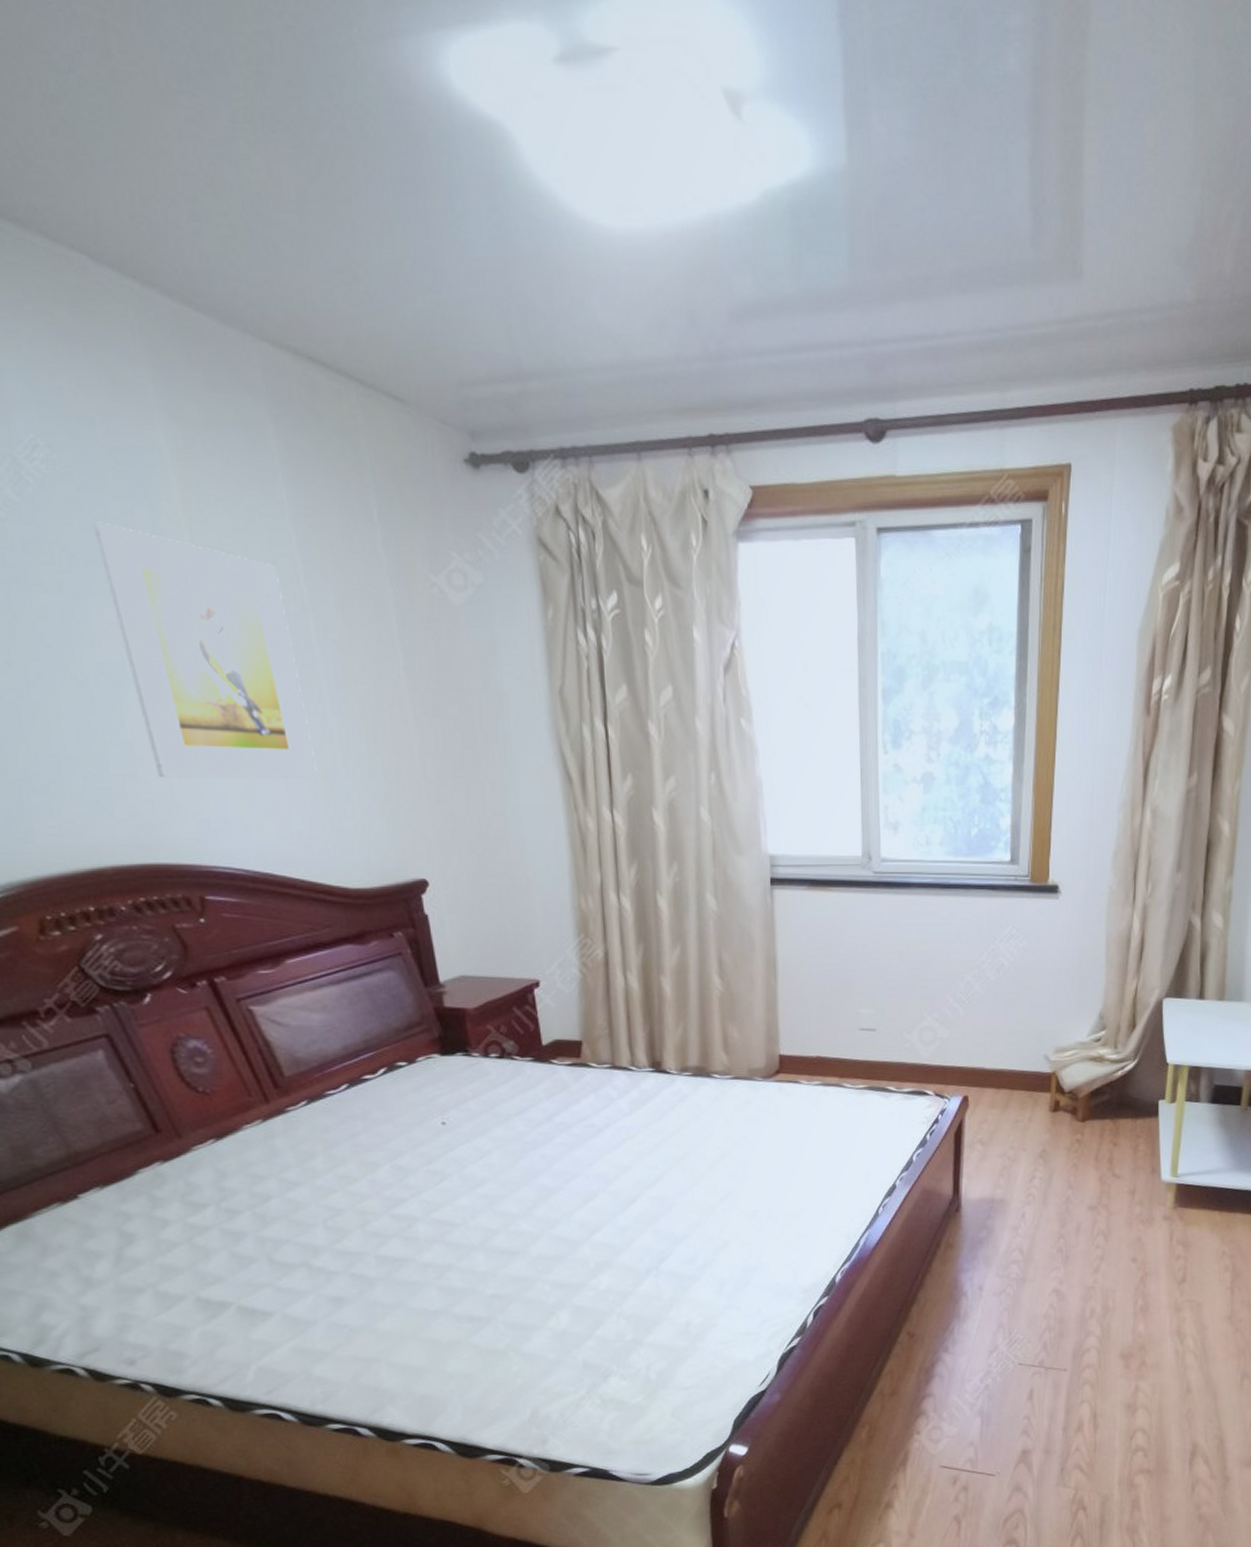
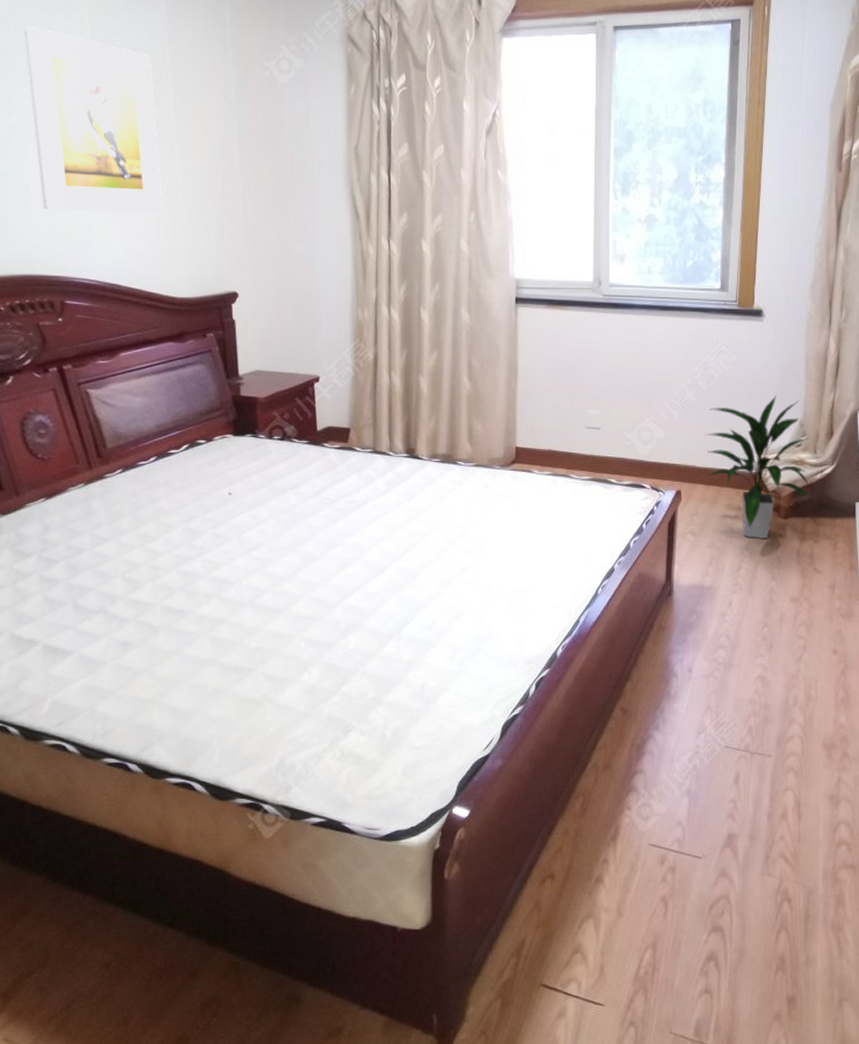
indoor plant: none [994,984,1111,1145] -> present [705,395,810,540]

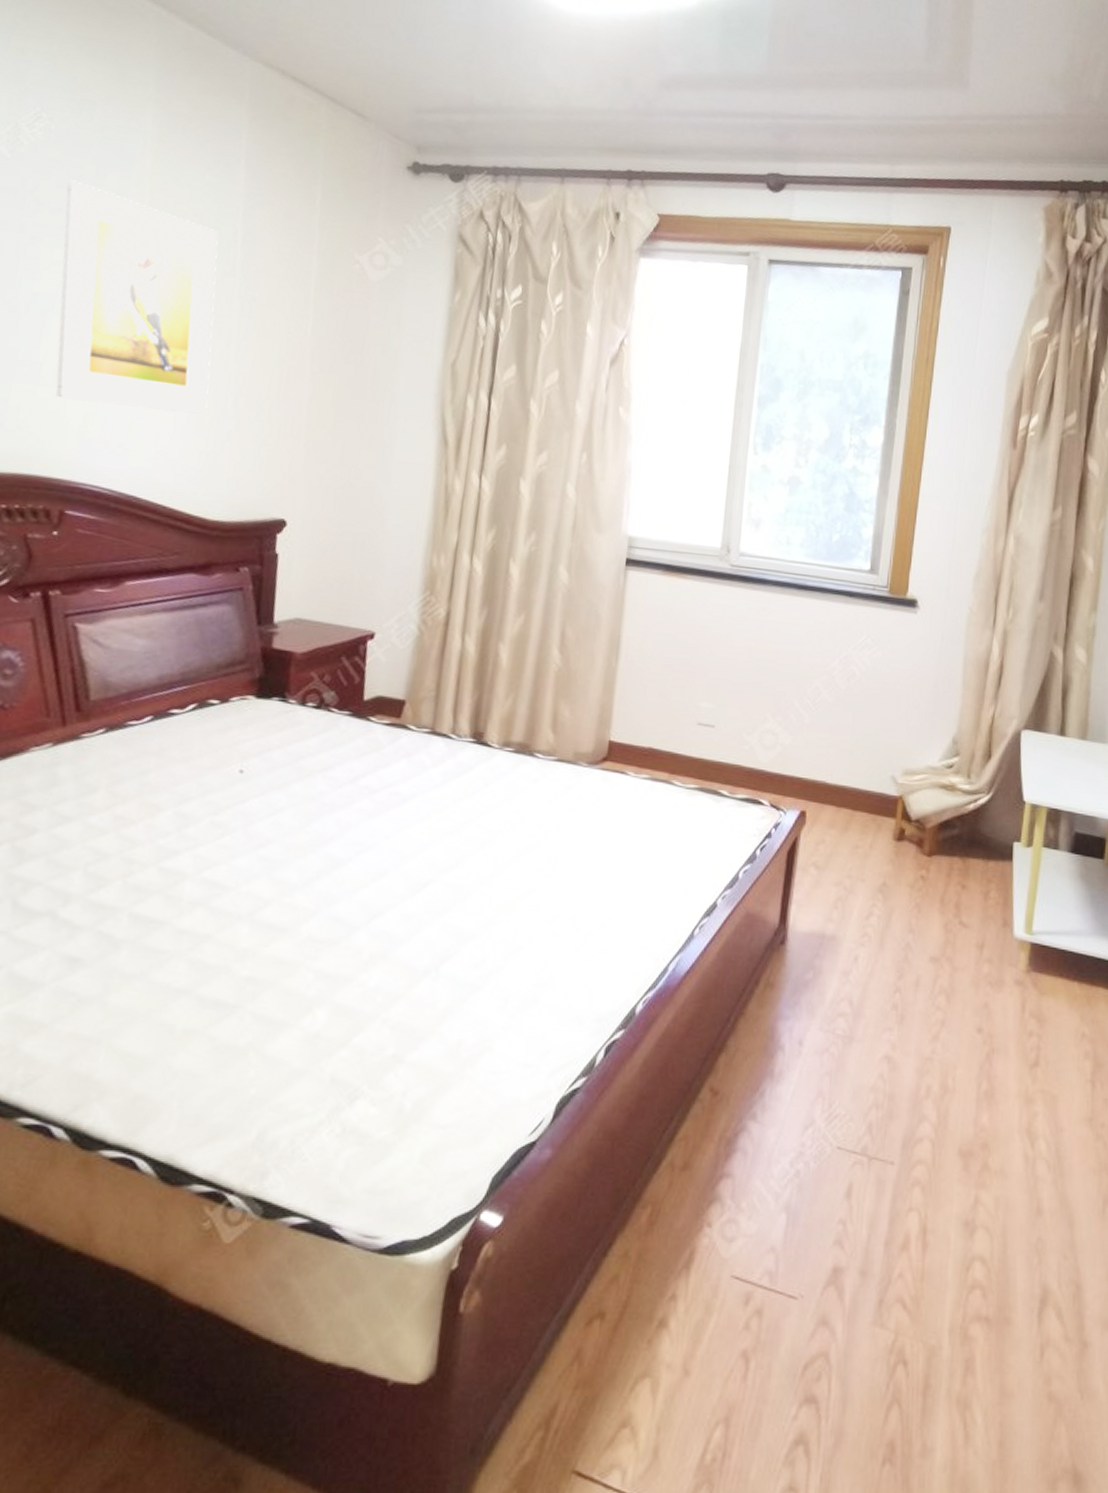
indoor plant: present [705,395,810,540] -> none [838,703,964,881]

